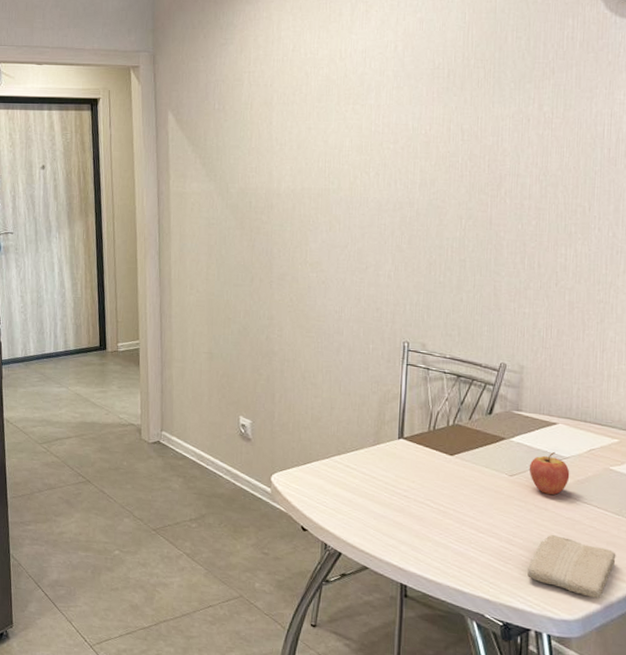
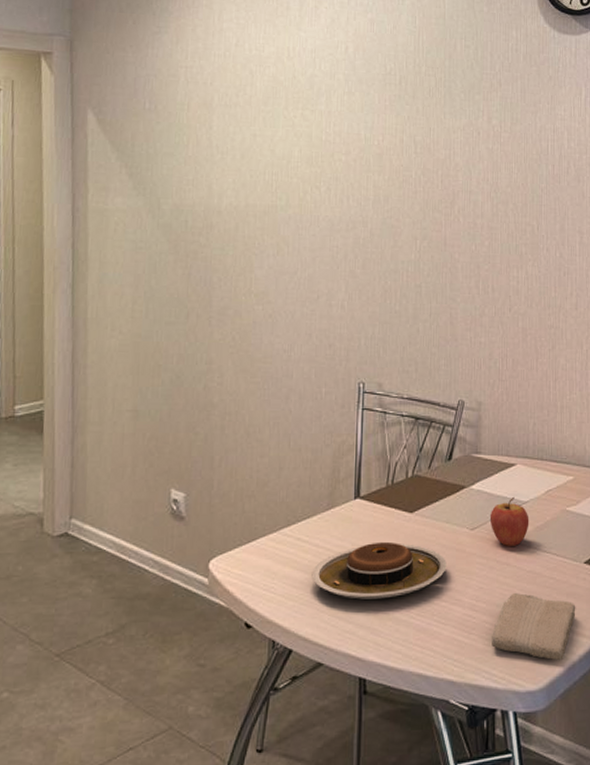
plate: none [359,476,485,524] -> present [311,541,447,599]

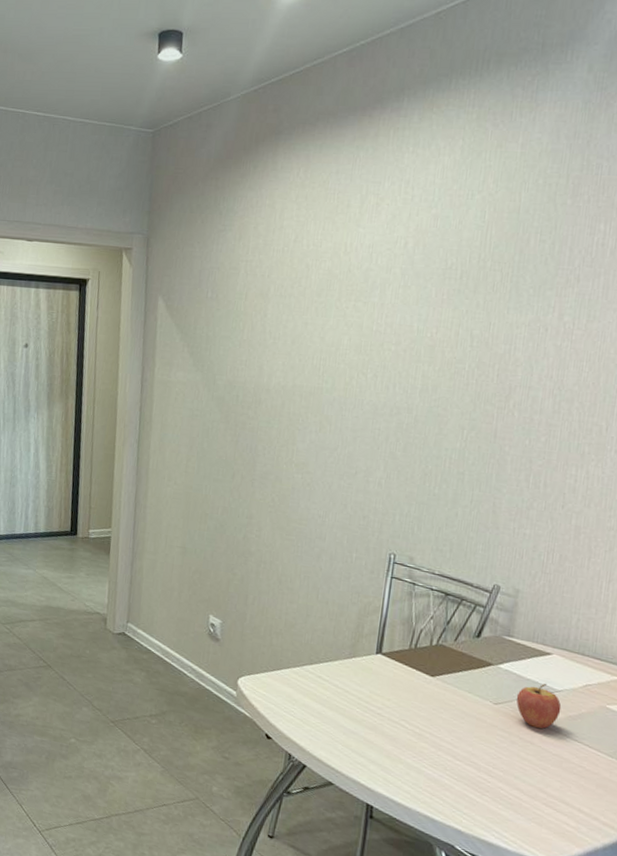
plate: present [311,541,447,599] -> none [329,694,465,746]
washcloth: present [492,593,576,661] -> none [505,770,606,843]

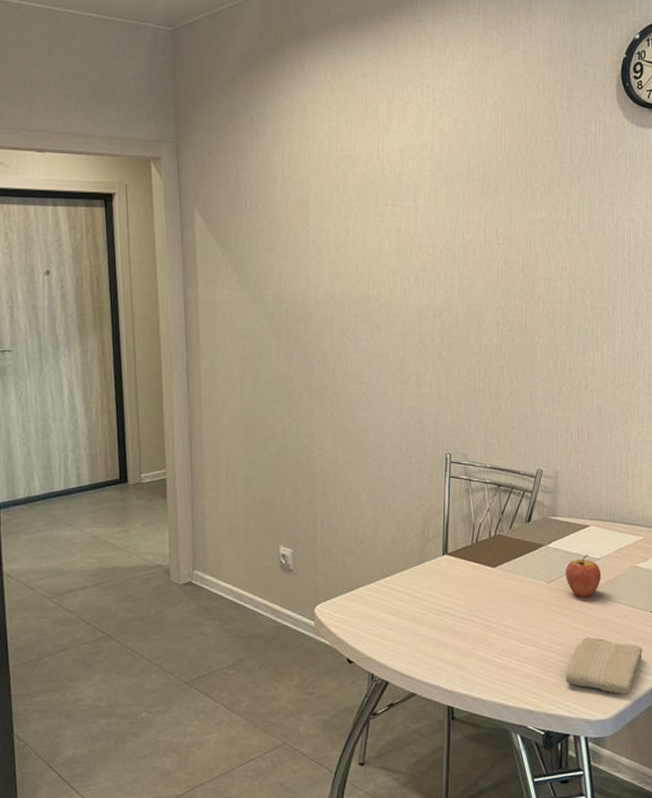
washcloth: none [505,770,606,843] -> present [566,637,643,695]

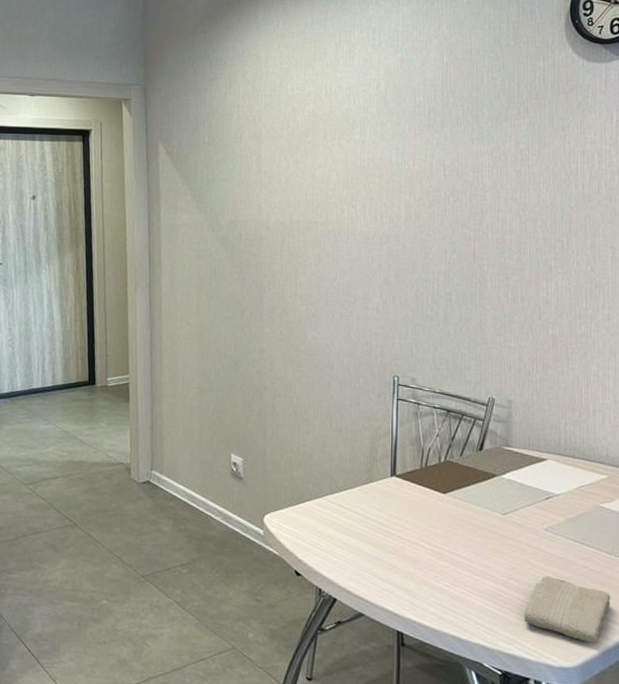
fruit: present [565,554,602,598] -> none [521,488,562,535]

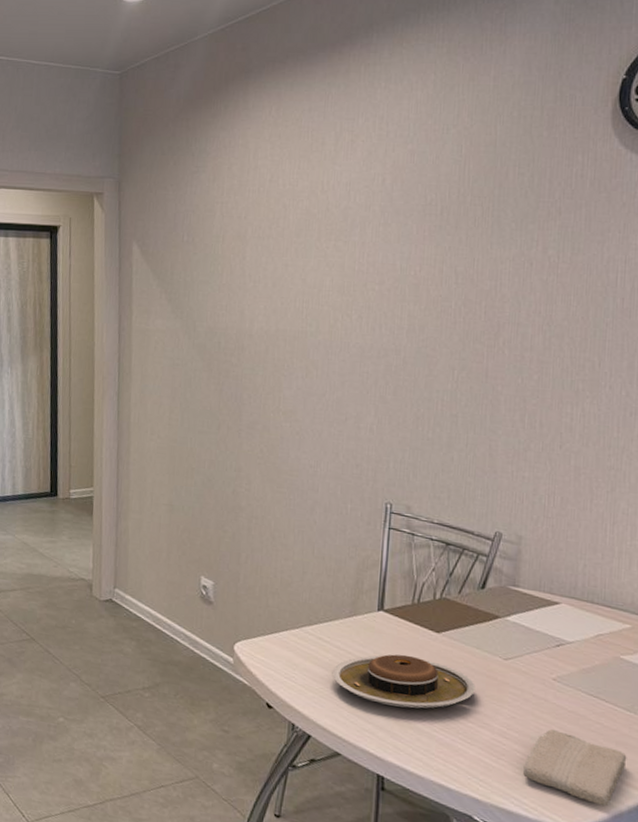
plate: none [353,516,479,566] -> present [332,654,475,709]

